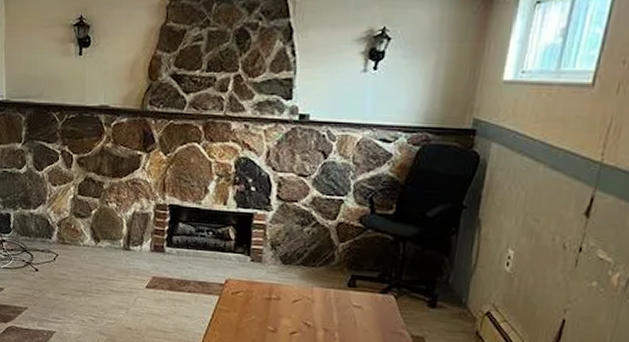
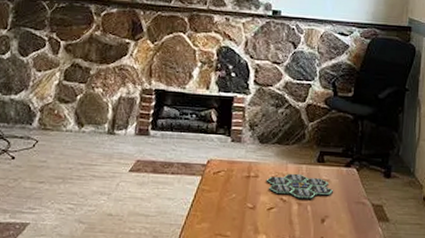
board game: none [288,297,365,326] -> present [266,173,333,200]

